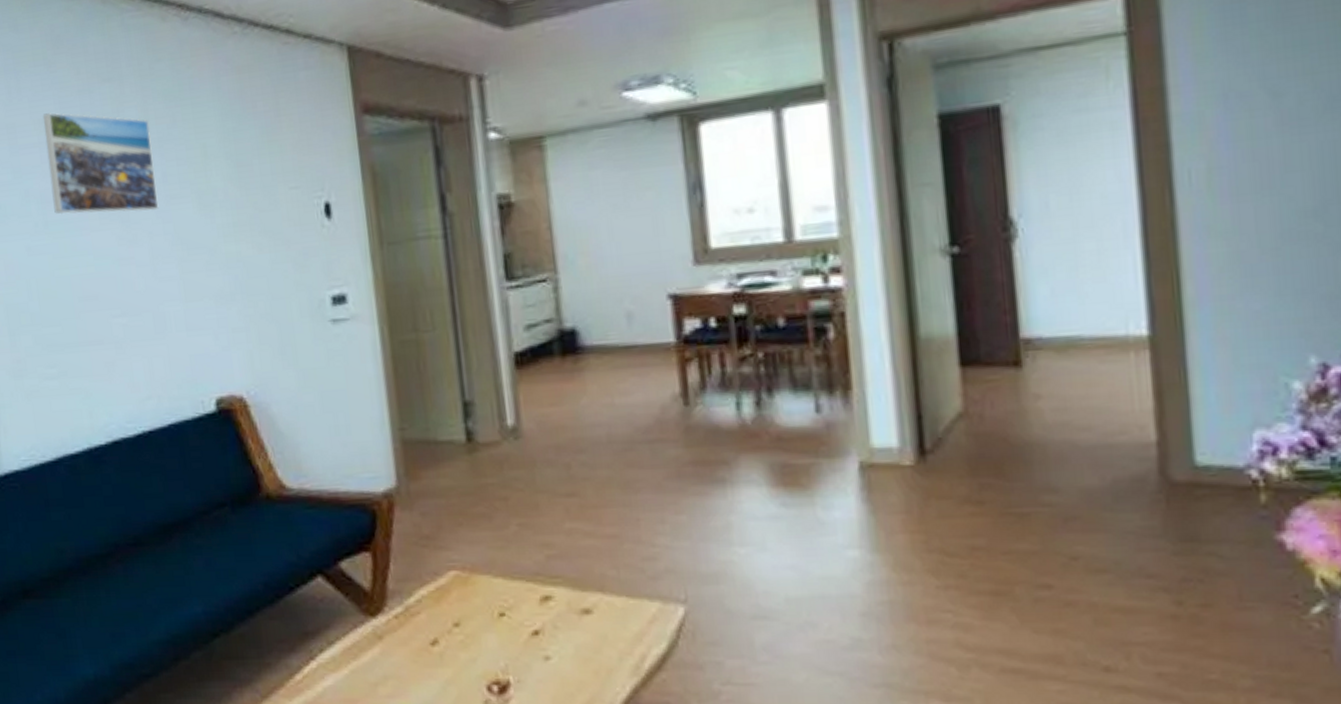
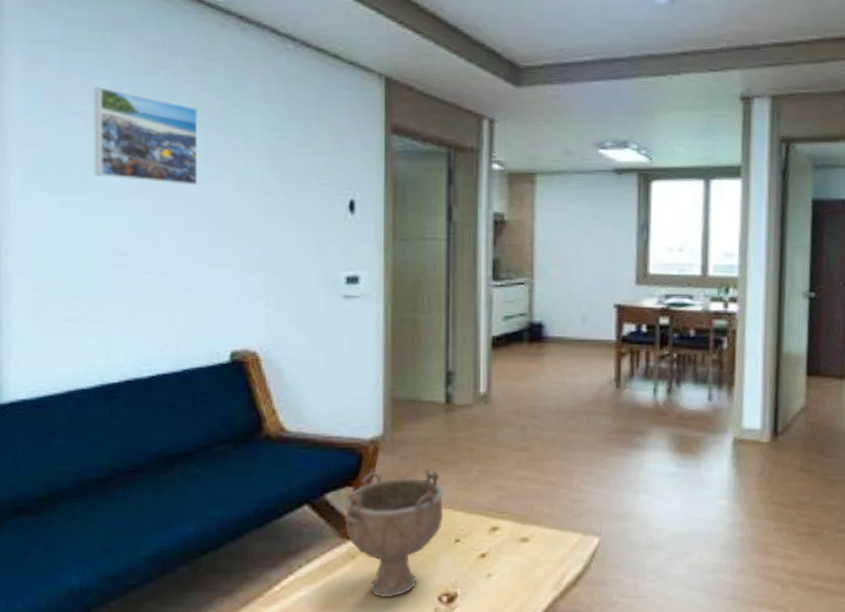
decorative bowl: none [361,526,481,687] -> present [344,468,444,597]

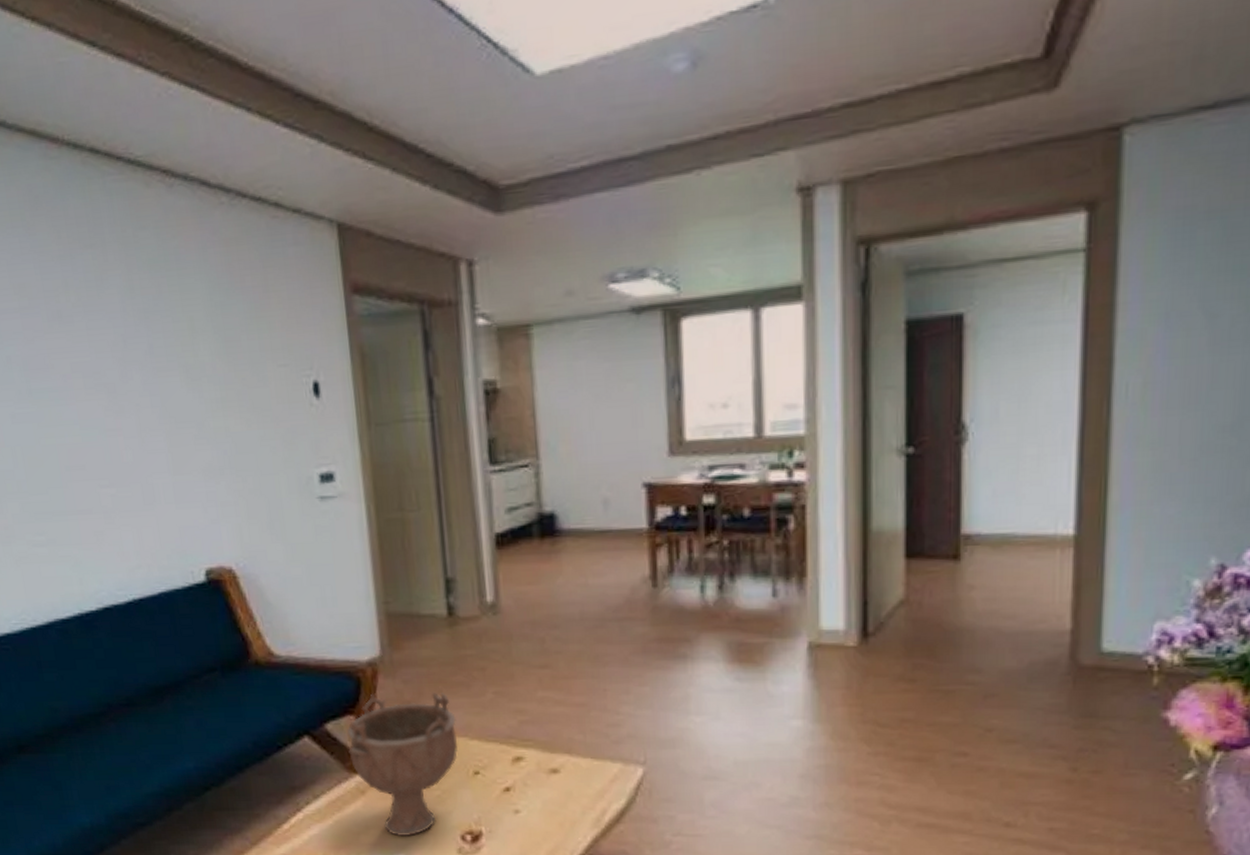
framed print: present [94,87,199,186] -> none [23,277,146,383]

